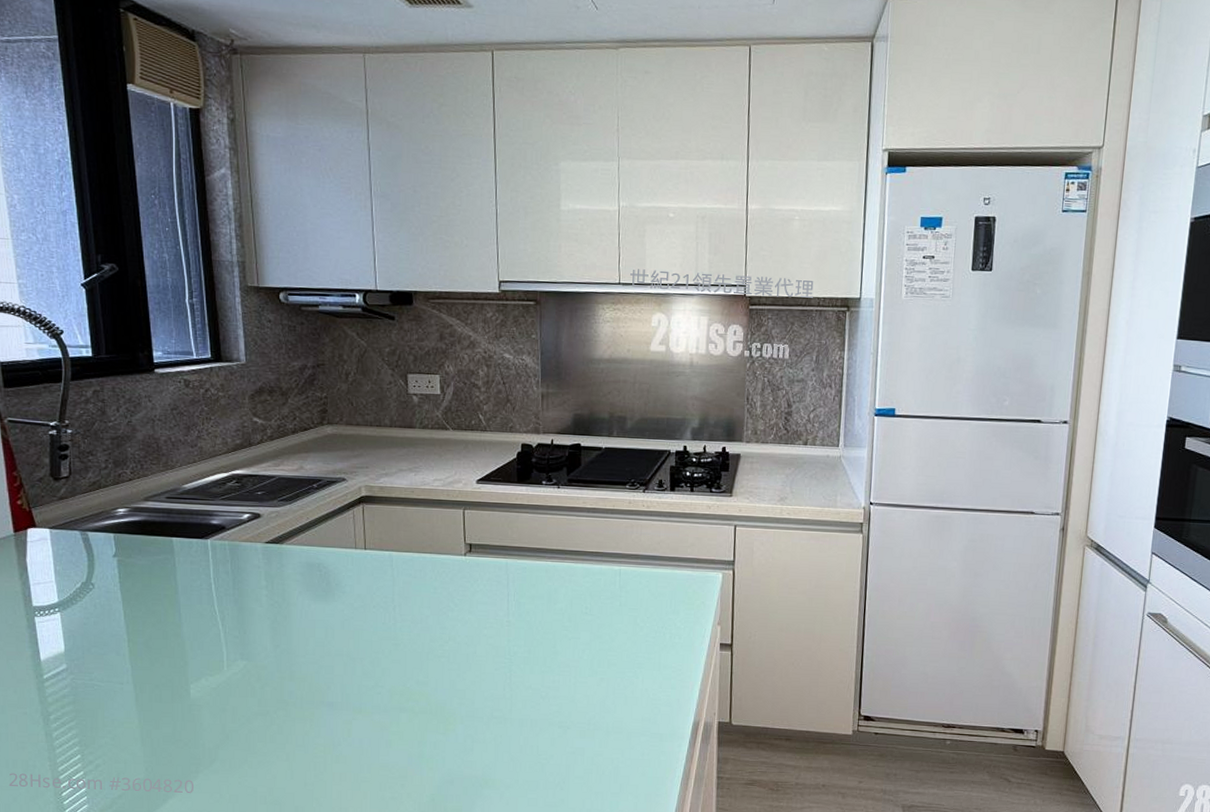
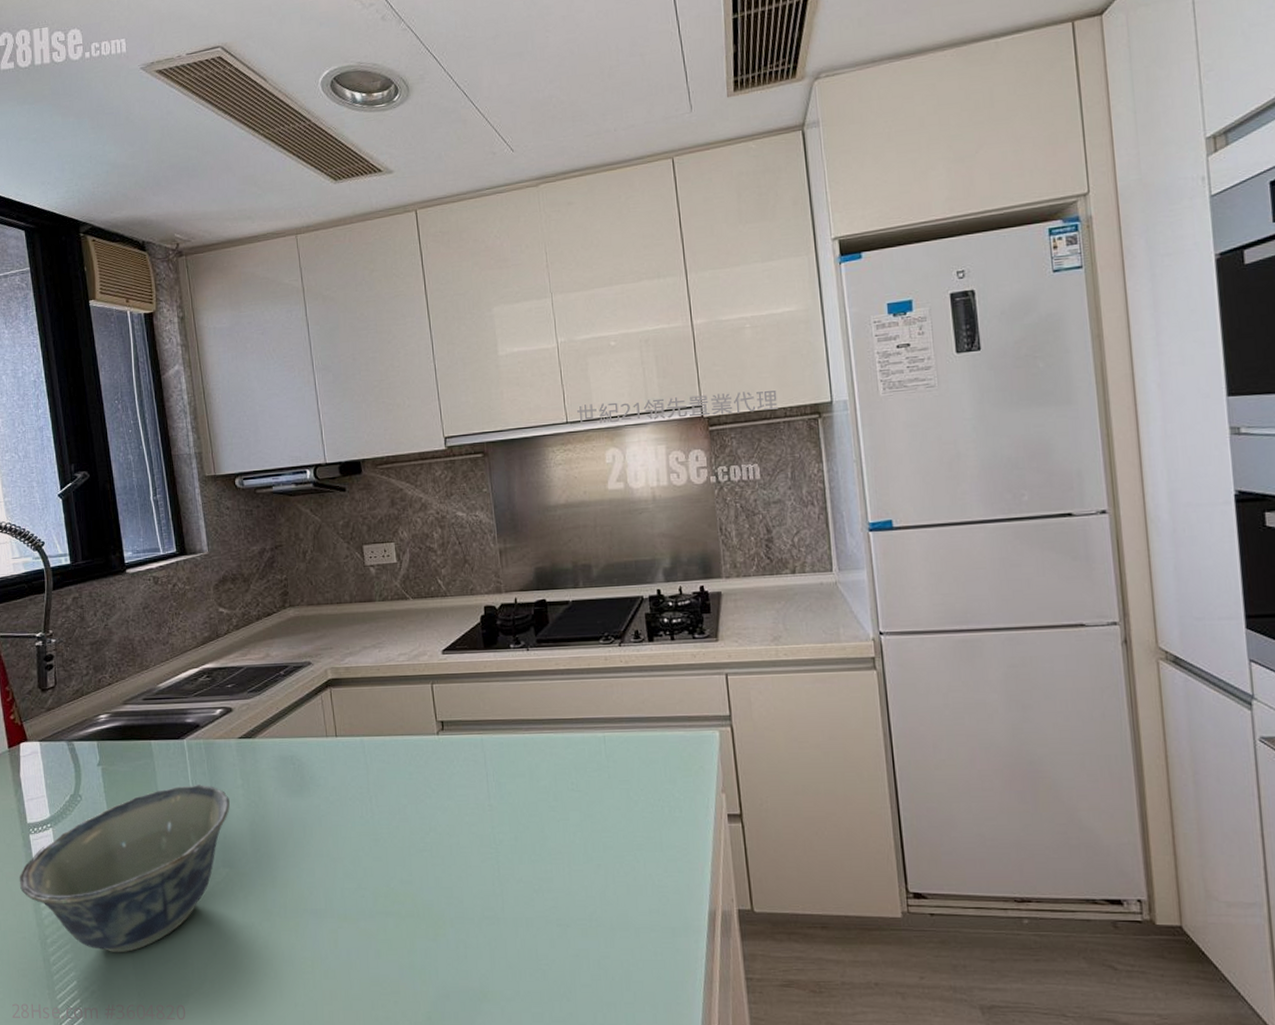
bowl: none [21,582,252,731] -> present [19,785,230,952]

